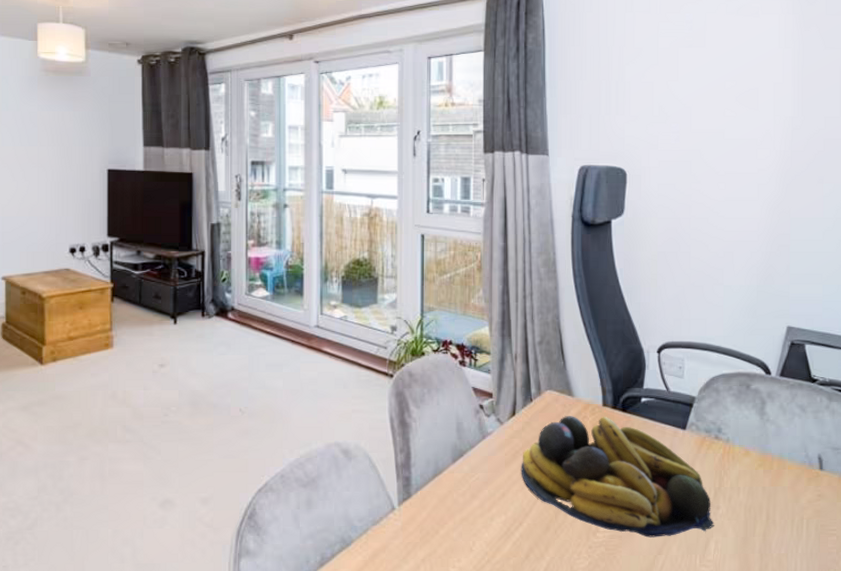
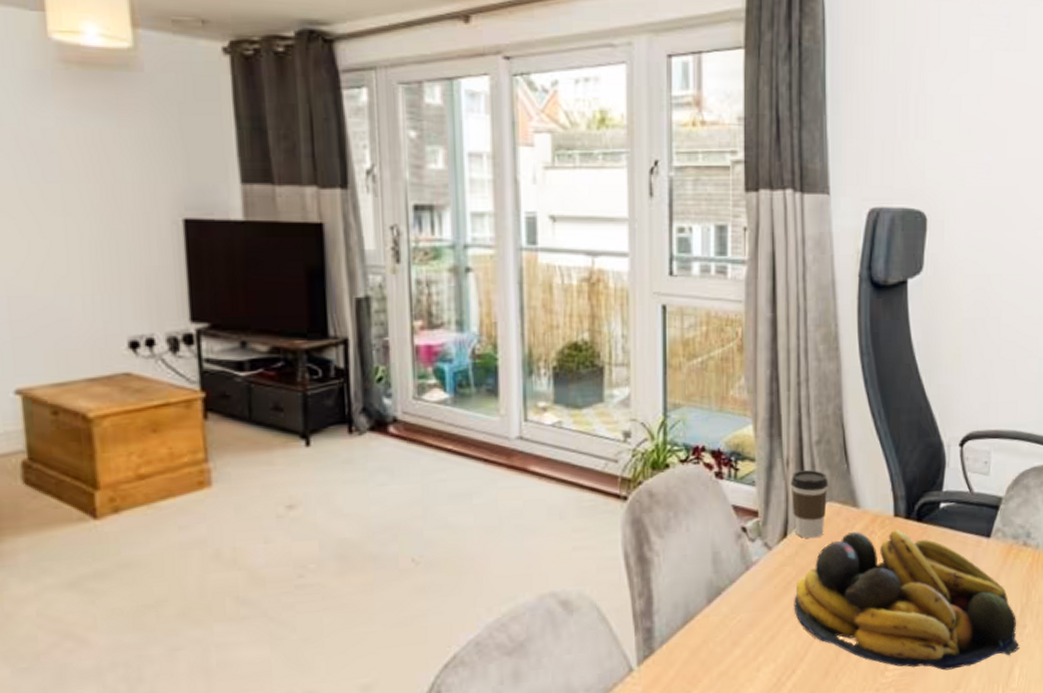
coffee cup: none [518,364,549,418] -> present [790,470,829,539]

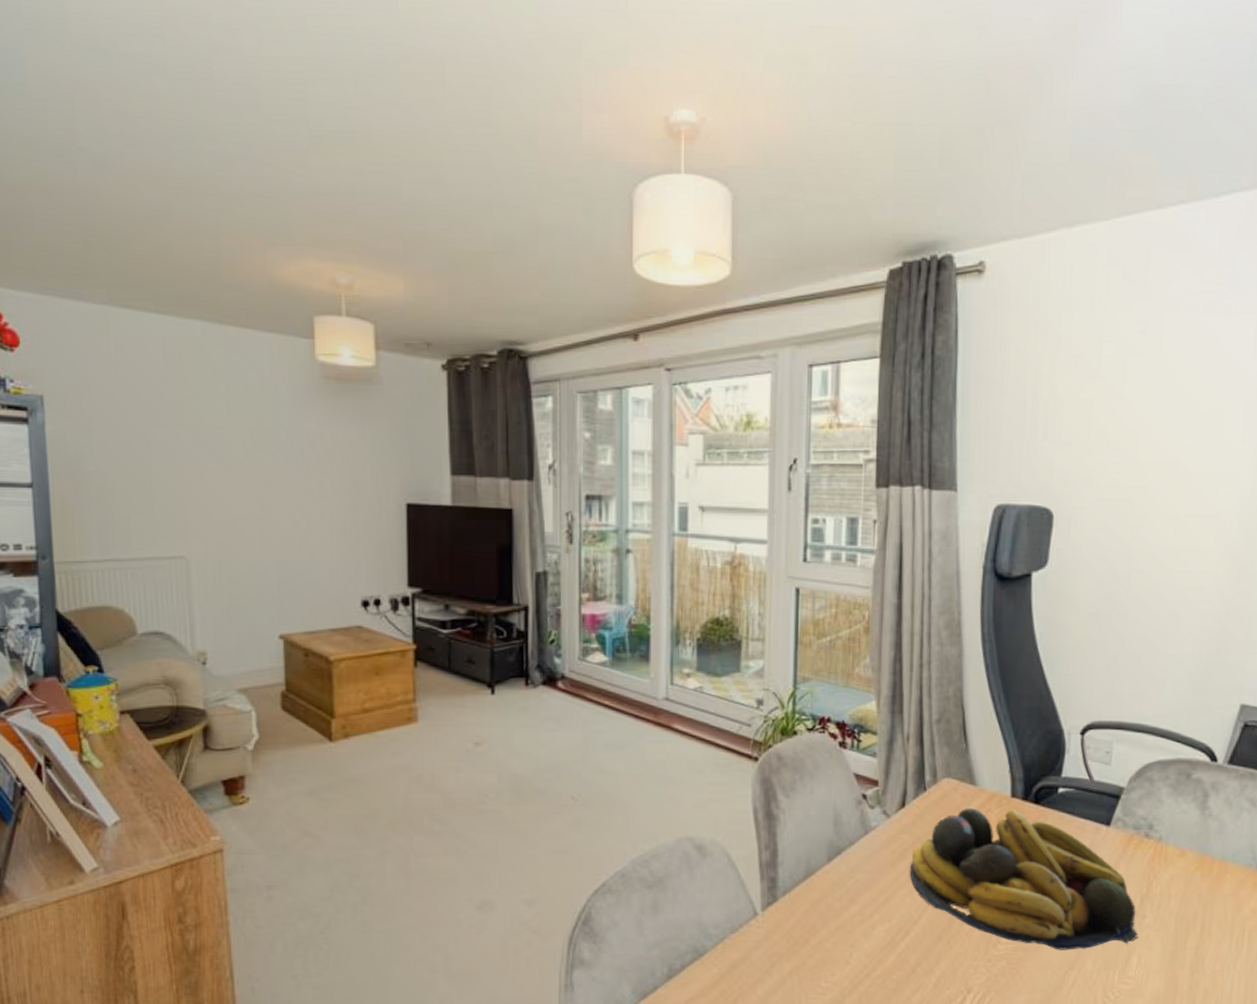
coffee cup: present [790,470,829,539] -> none [910,747,947,811]

